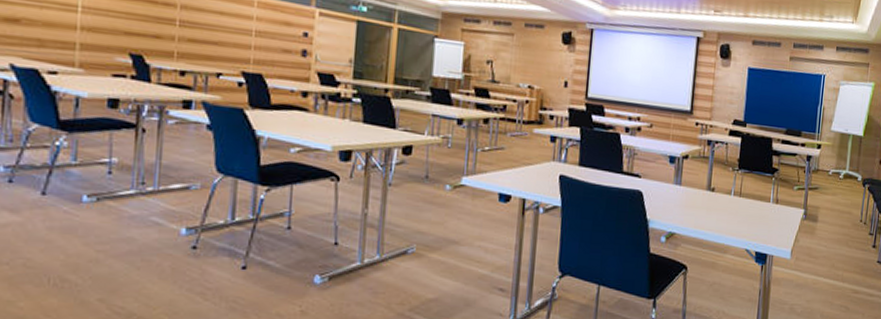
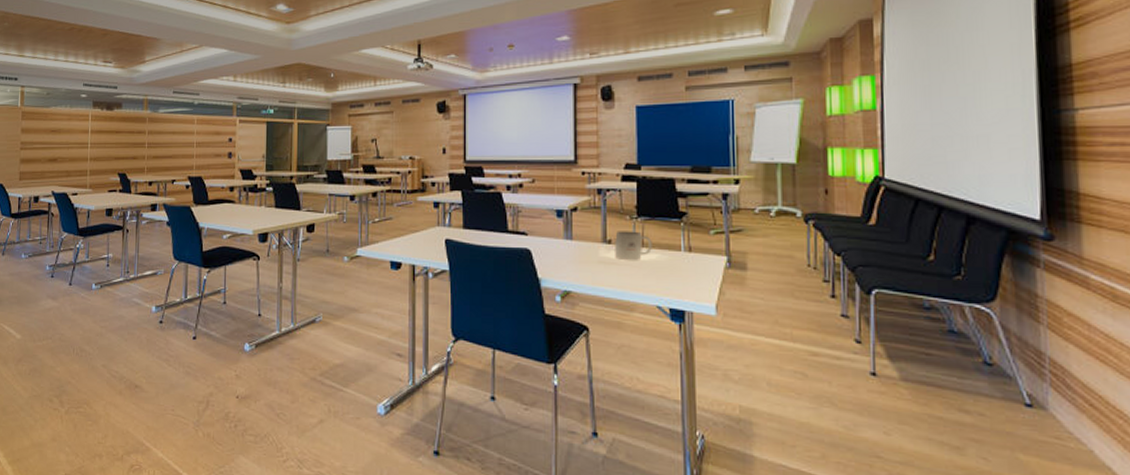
mug: none [716,180,748,209] -> present [615,231,652,261]

